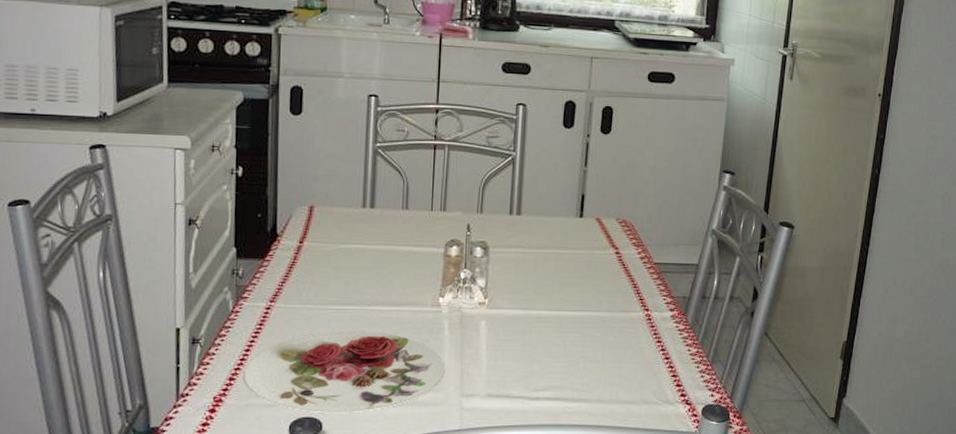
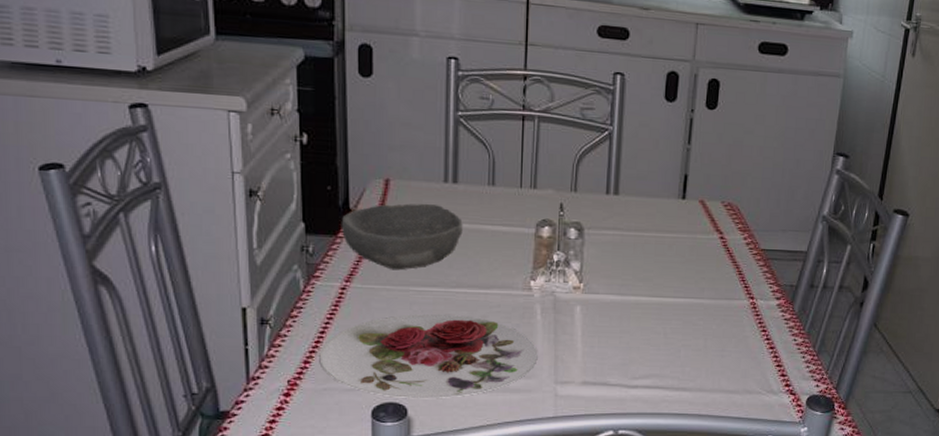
bowl: none [268,228,378,290] -> present [341,203,463,271]

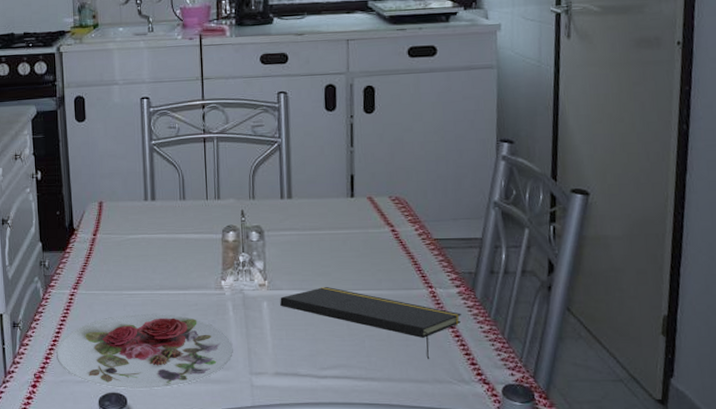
bowl: present [341,203,463,271] -> none [68,220,162,278]
notepad: none [595,292,778,371] -> present [280,286,461,360]

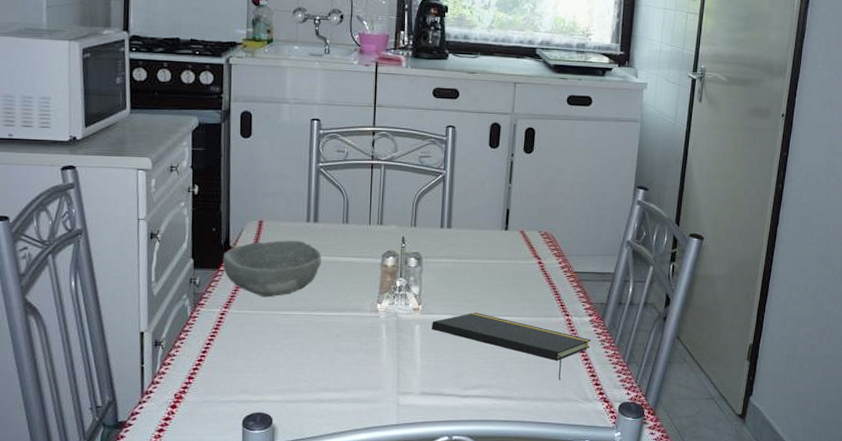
plate: present [56,313,233,390] -> none [201,334,383,410]
bowl: none [68,220,162,278] -> present [222,241,322,297]

